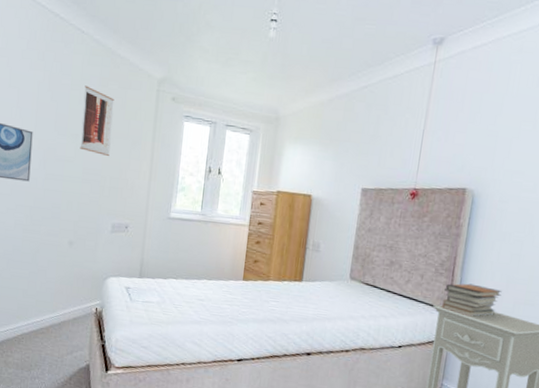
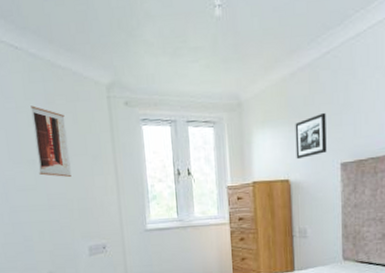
picture frame: none [321,139,355,178] -> present [295,112,327,160]

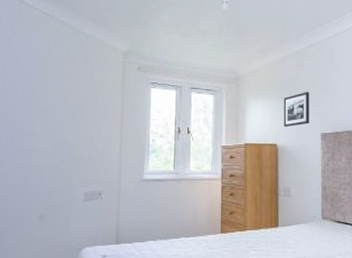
wall art: present [30,105,72,178] -> none [48,62,82,127]

